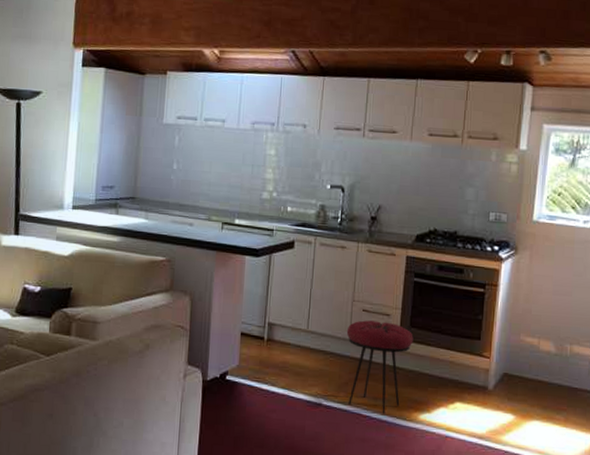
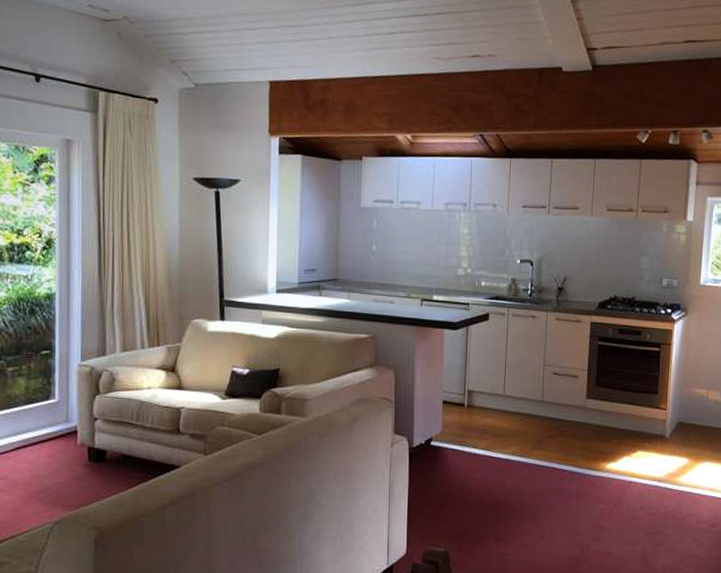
stool: present [346,320,414,414] -> none [539,383,599,466]

